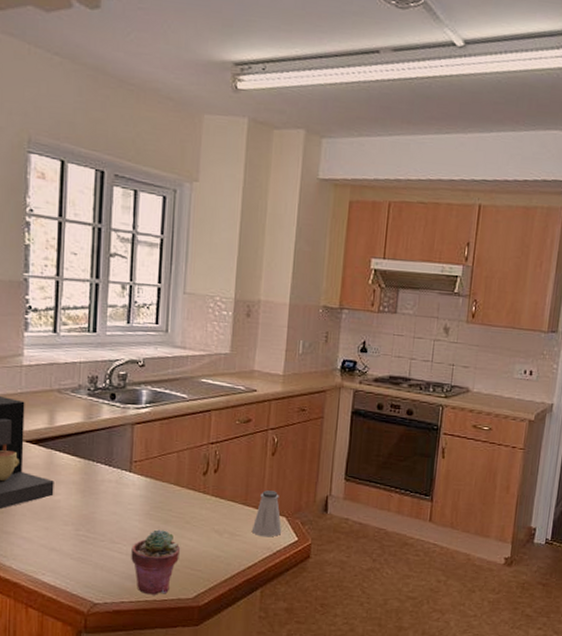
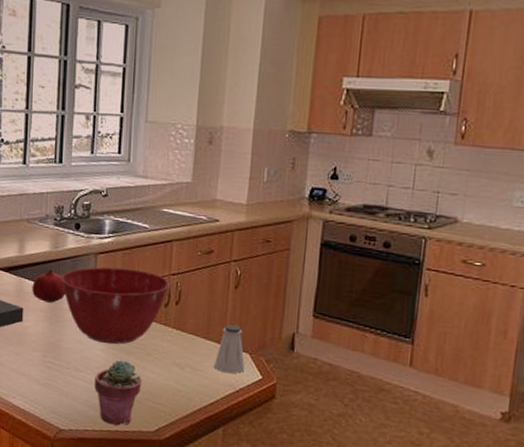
fruit: none [63,439,100,475] -> present [32,268,66,303]
mixing bowl: none [95,437,208,515] -> present [61,267,170,344]

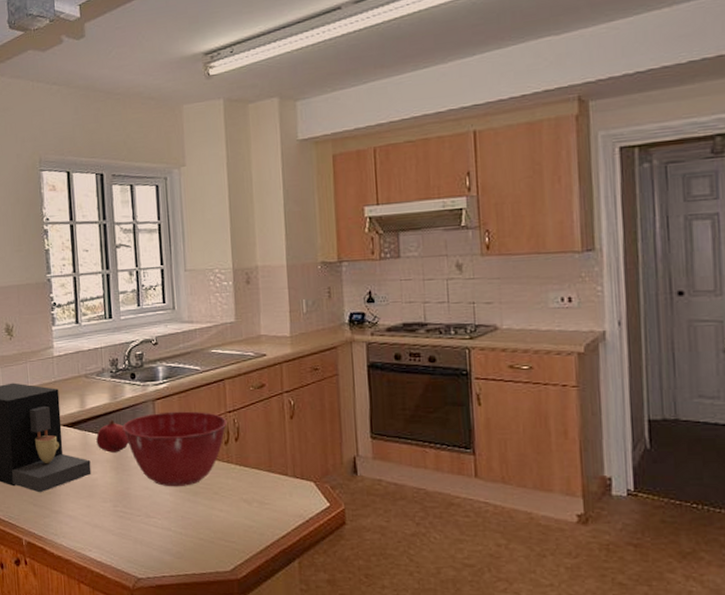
potted succulent: present [94,360,142,426] -> none [166,502,213,569]
saltshaker: present [213,325,246,374] -> none [280,455,312,504]

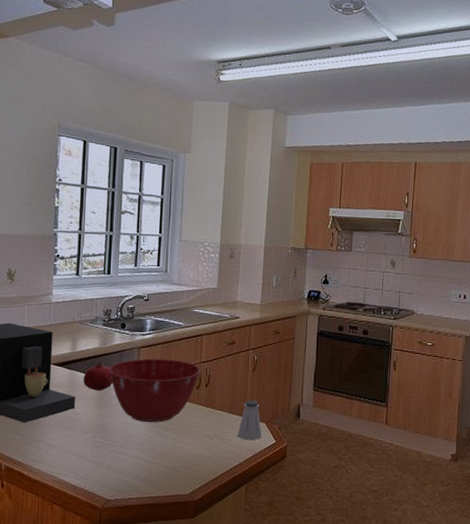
saltshaker: none [280,455,312,504] -> present [237,400,263,441]

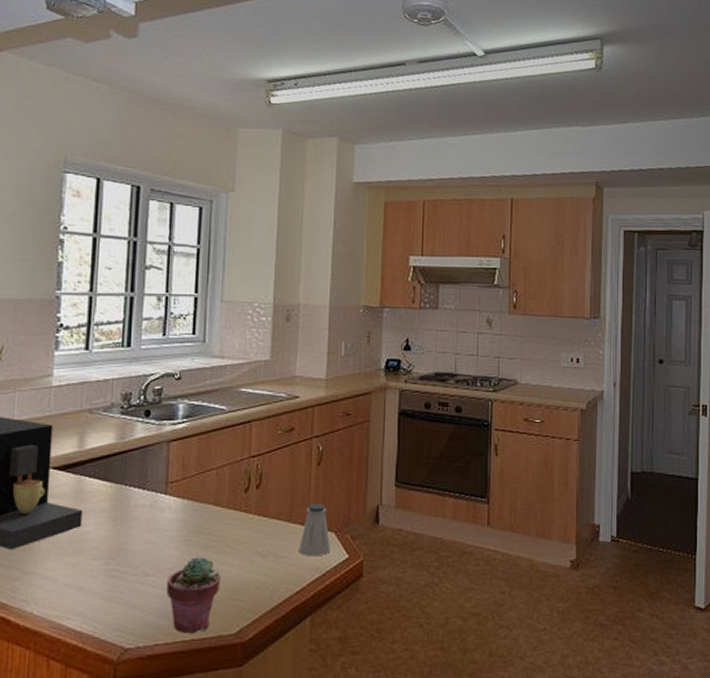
fruit: present [83,362,113,391] -> none [93,462,133,501]
mixing bowl: present [109,358,201,423] -> none [128,455,250,541]
potted succulent: none [138,436,179,492] -> present [166,557,222,634]

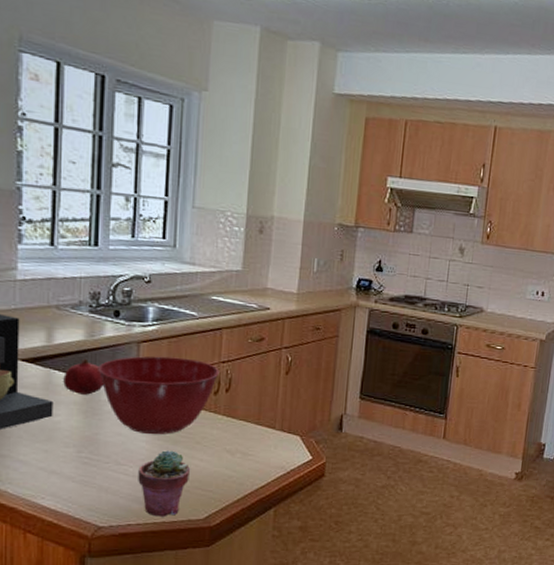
fruit: none [93,462,133,501] -> present [63,358,104,395]
mixing bowl: none [128,455,250,541] -> present [98,356,220,435]
saltshaker: present [298,504,331,557] -> none [264,409,296,457]

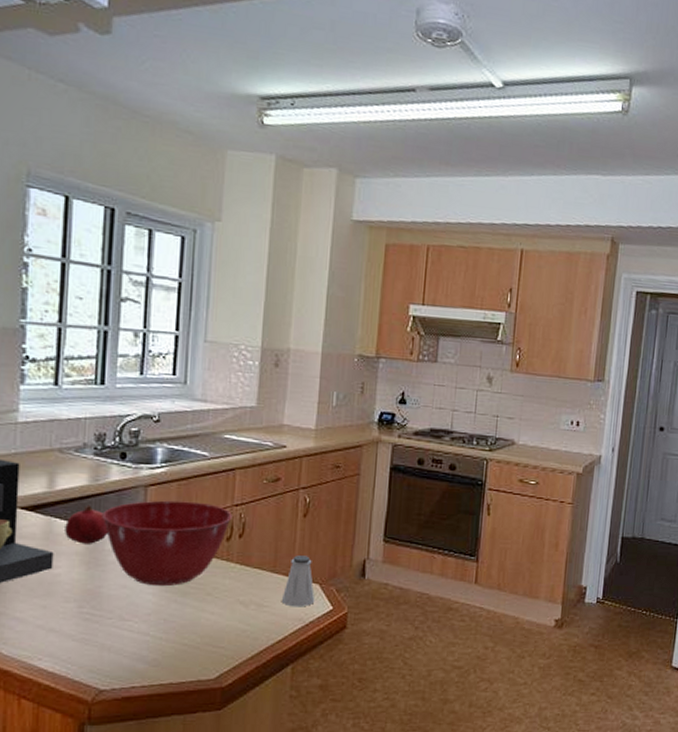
potted succulent: present [138,450,191,517] -> none [143,603,201,677]
saltshaker: none [264,409,296,457] -> present [281,555,315,607]

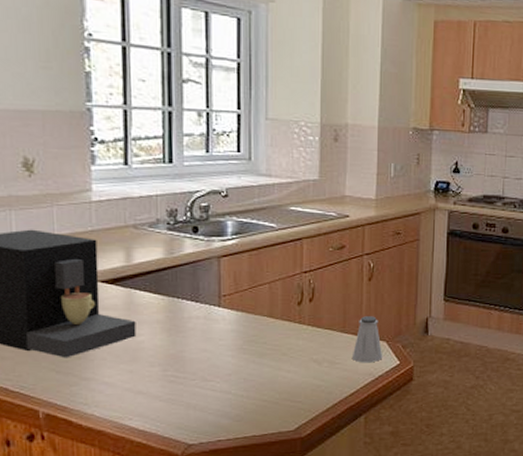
fruit: present [65,504,108,544] -> none [145,276,186,313]
mixing bowl: present [102,500,232,587] -> none [179,270,302,349]

